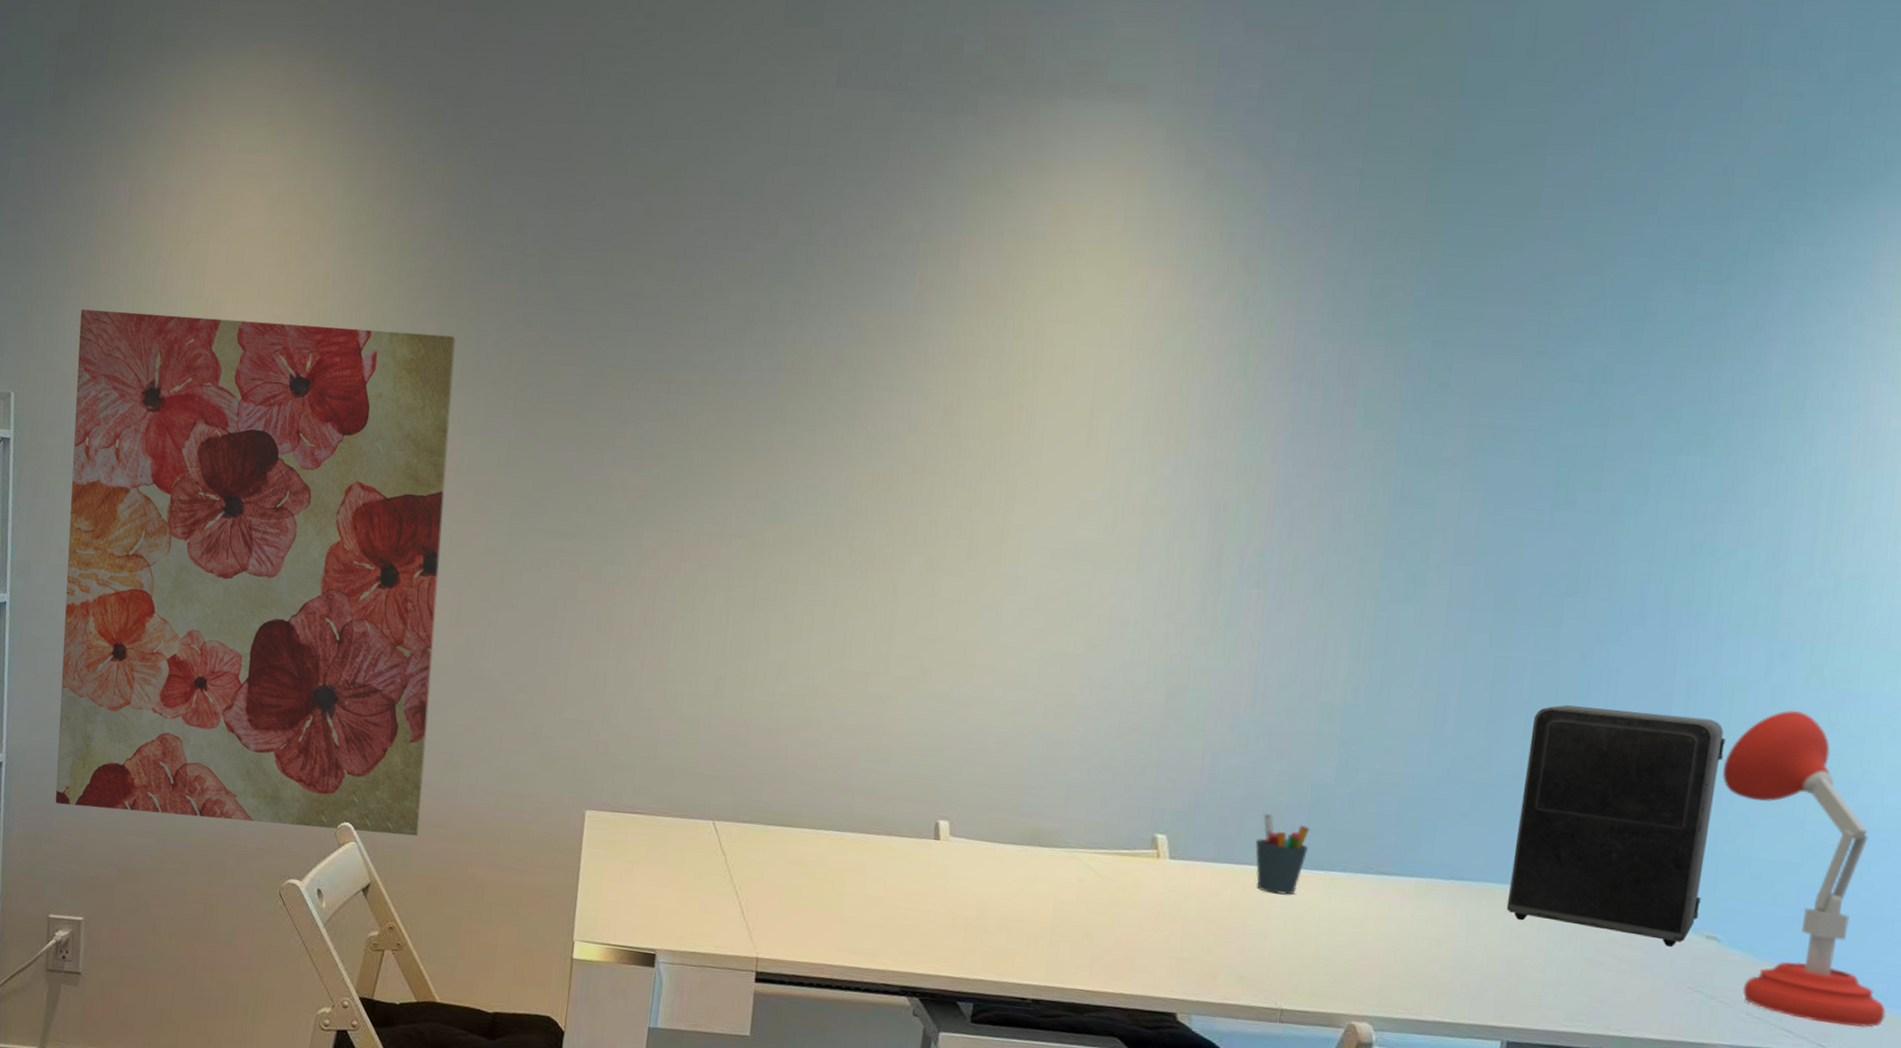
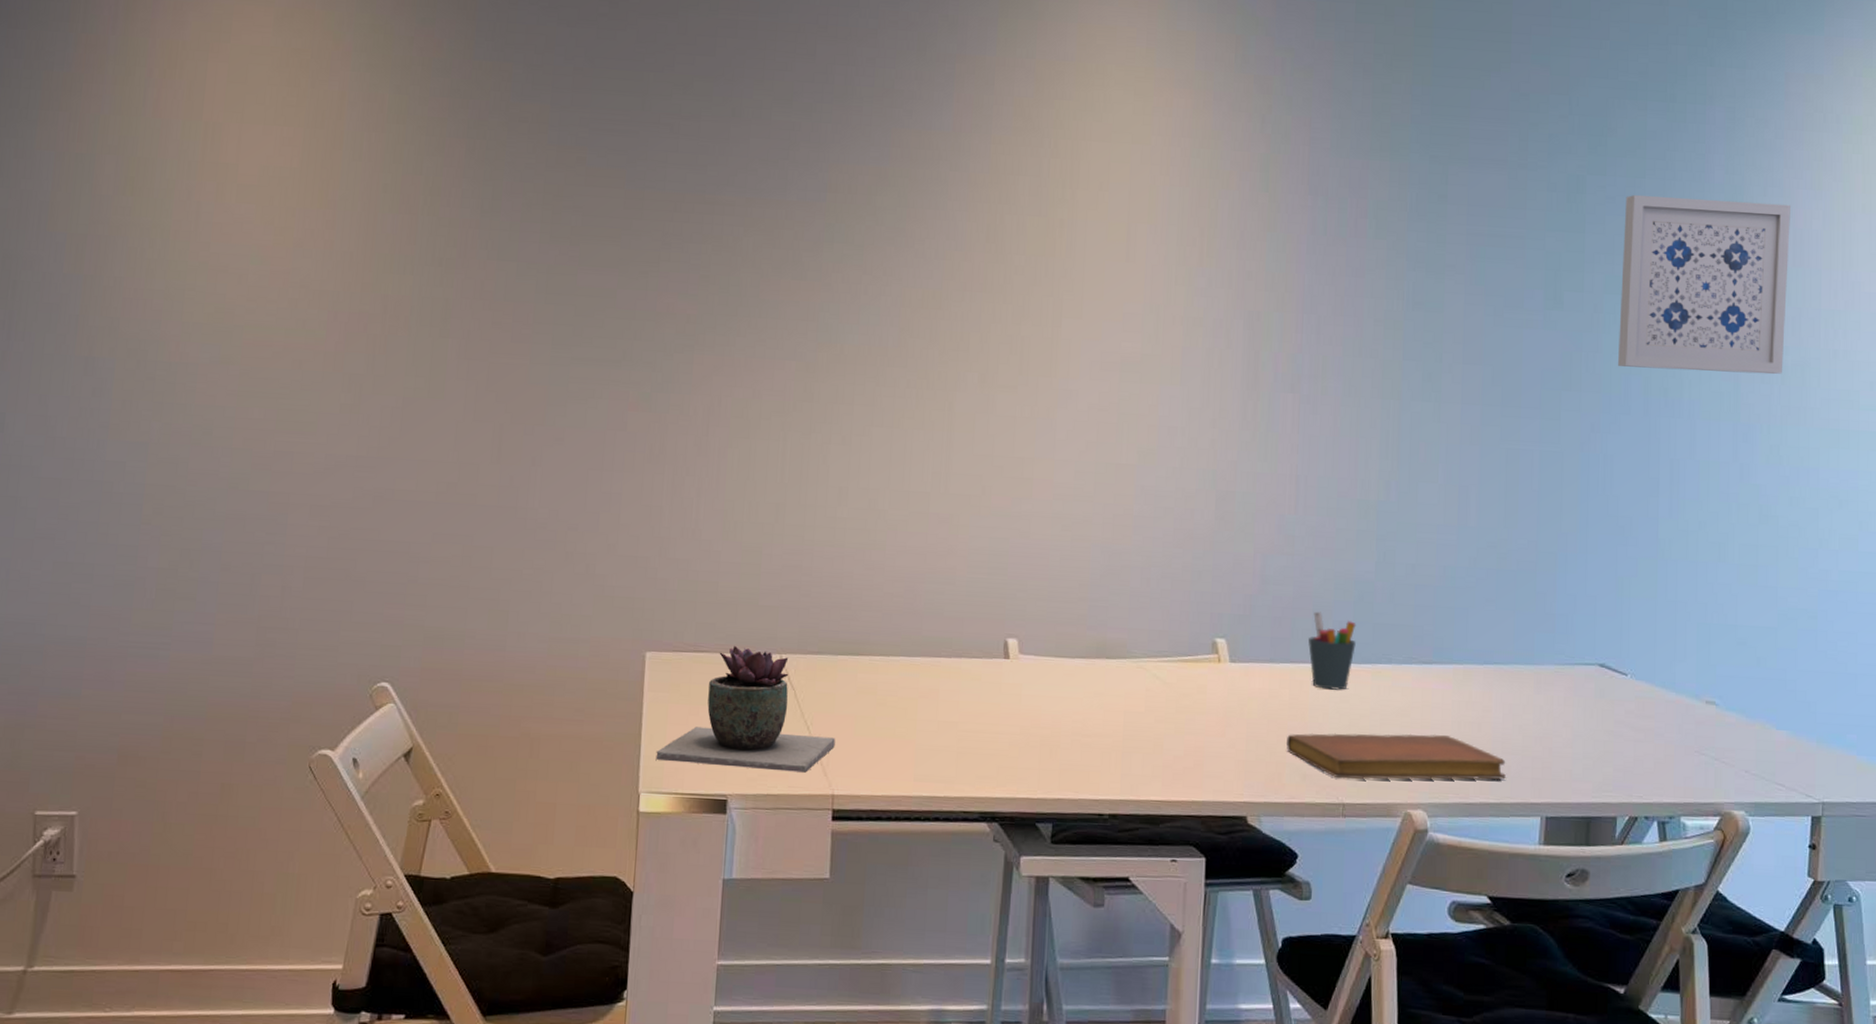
wall art: present [55,309,456,836] -> none [40,133,486,692]
succulent plant: none [590,809,763,935] -> present [656,645,835,773]
notebook: none [1224,935,1465,1000] -> present [1287,733,1506,781]
speaker: present [1506,705,1726,947] -> none [1535,492,1706,714]
wall art: none [1635,386,1865,588] -> present [1618,195,1790,375]
desk lamp: present [1722,709,1886,1028] -> none [1706,486,1858,776]

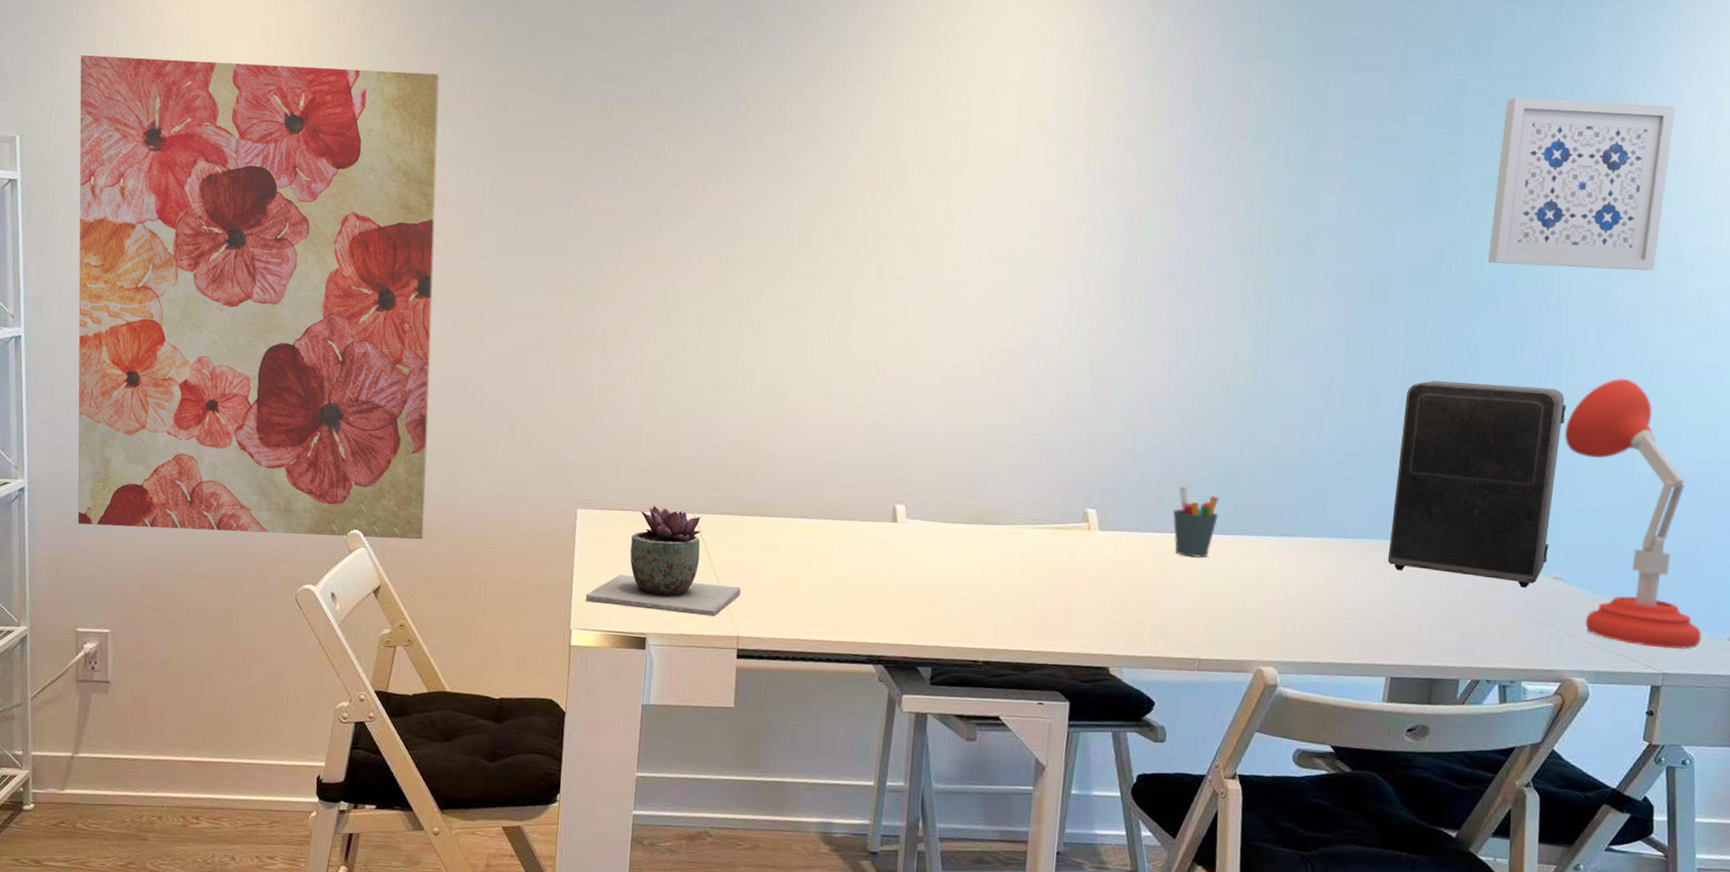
wall art: none [40,133,486,692] -> present [77,55,440,540]
notebook: present [1287,733,1506,781] -> none [1148,596,1354,643]
speaker: none [1535,492,1706,714] -> present [1387,380,1567,588]
desk lamp: none [1706,486,1858,776] -> present [1564,378,1702,649]

